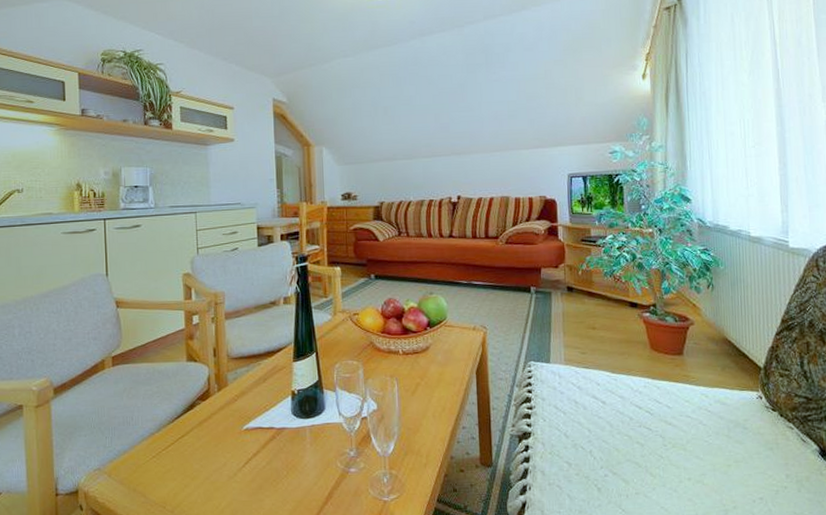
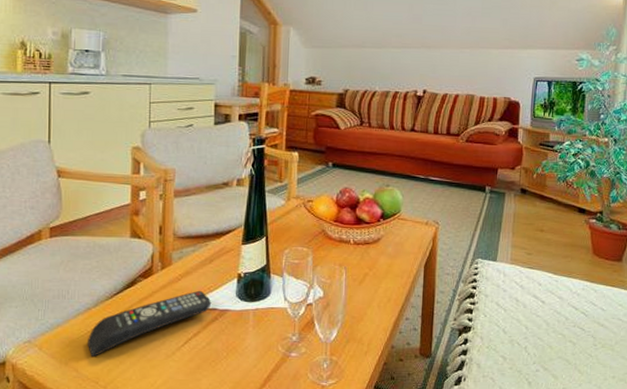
remote control: none [153,409,269,481] -> present [88,290,212,357]

